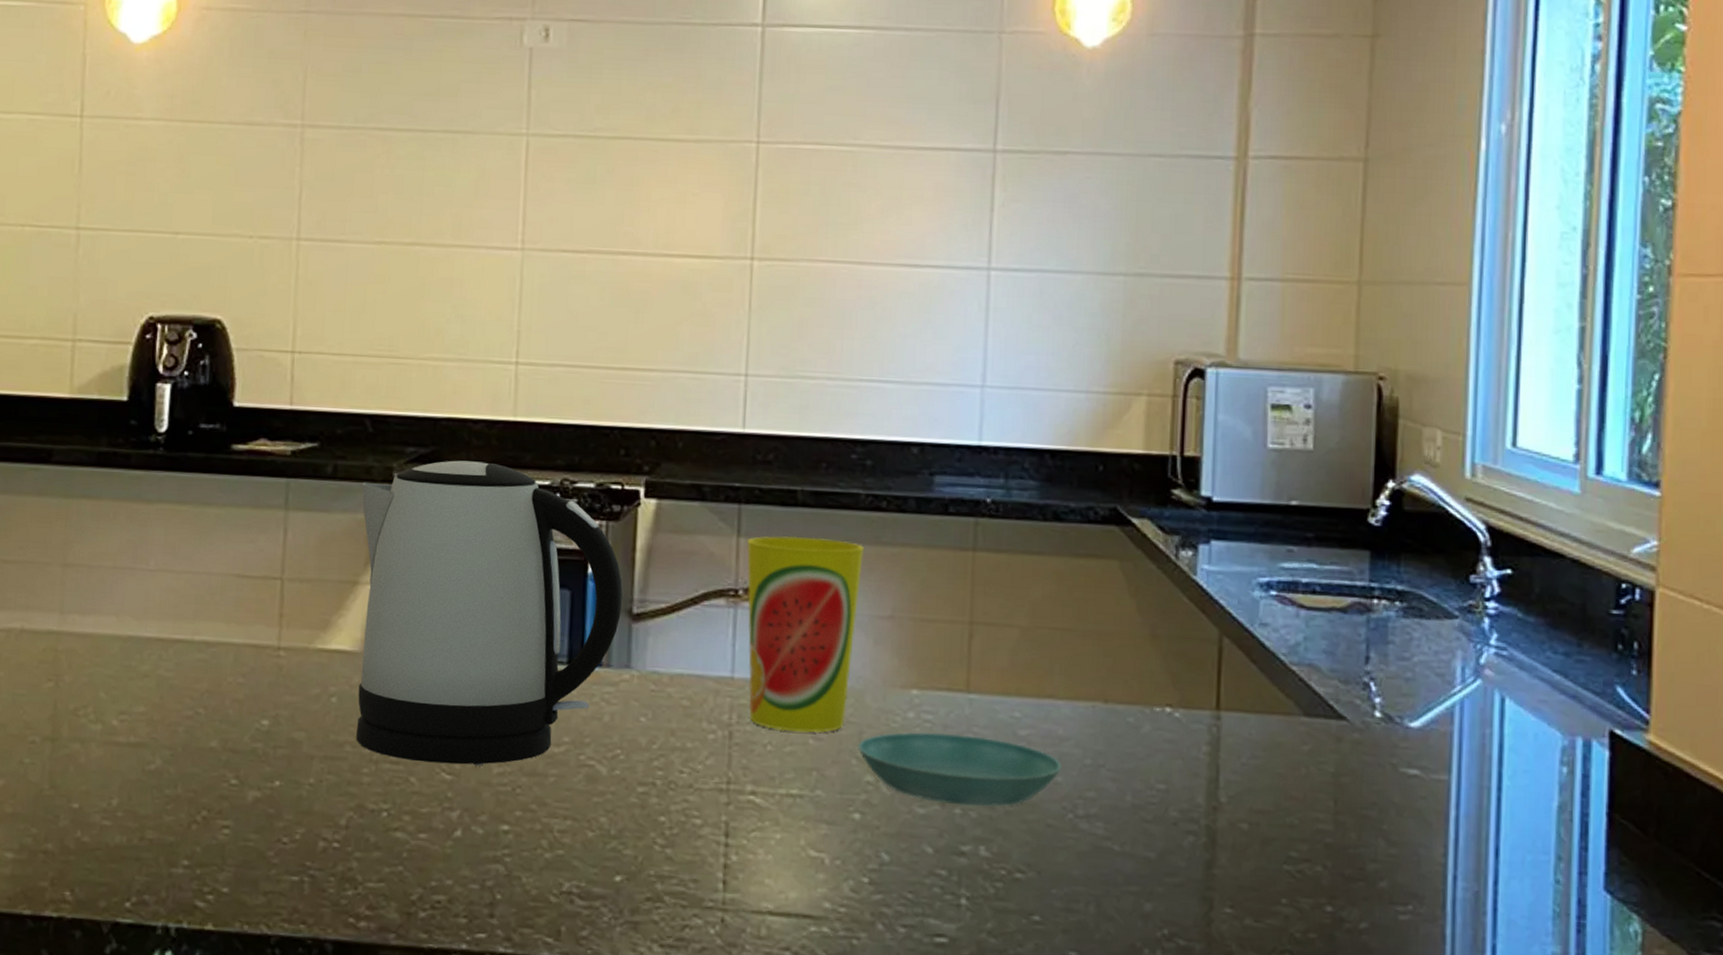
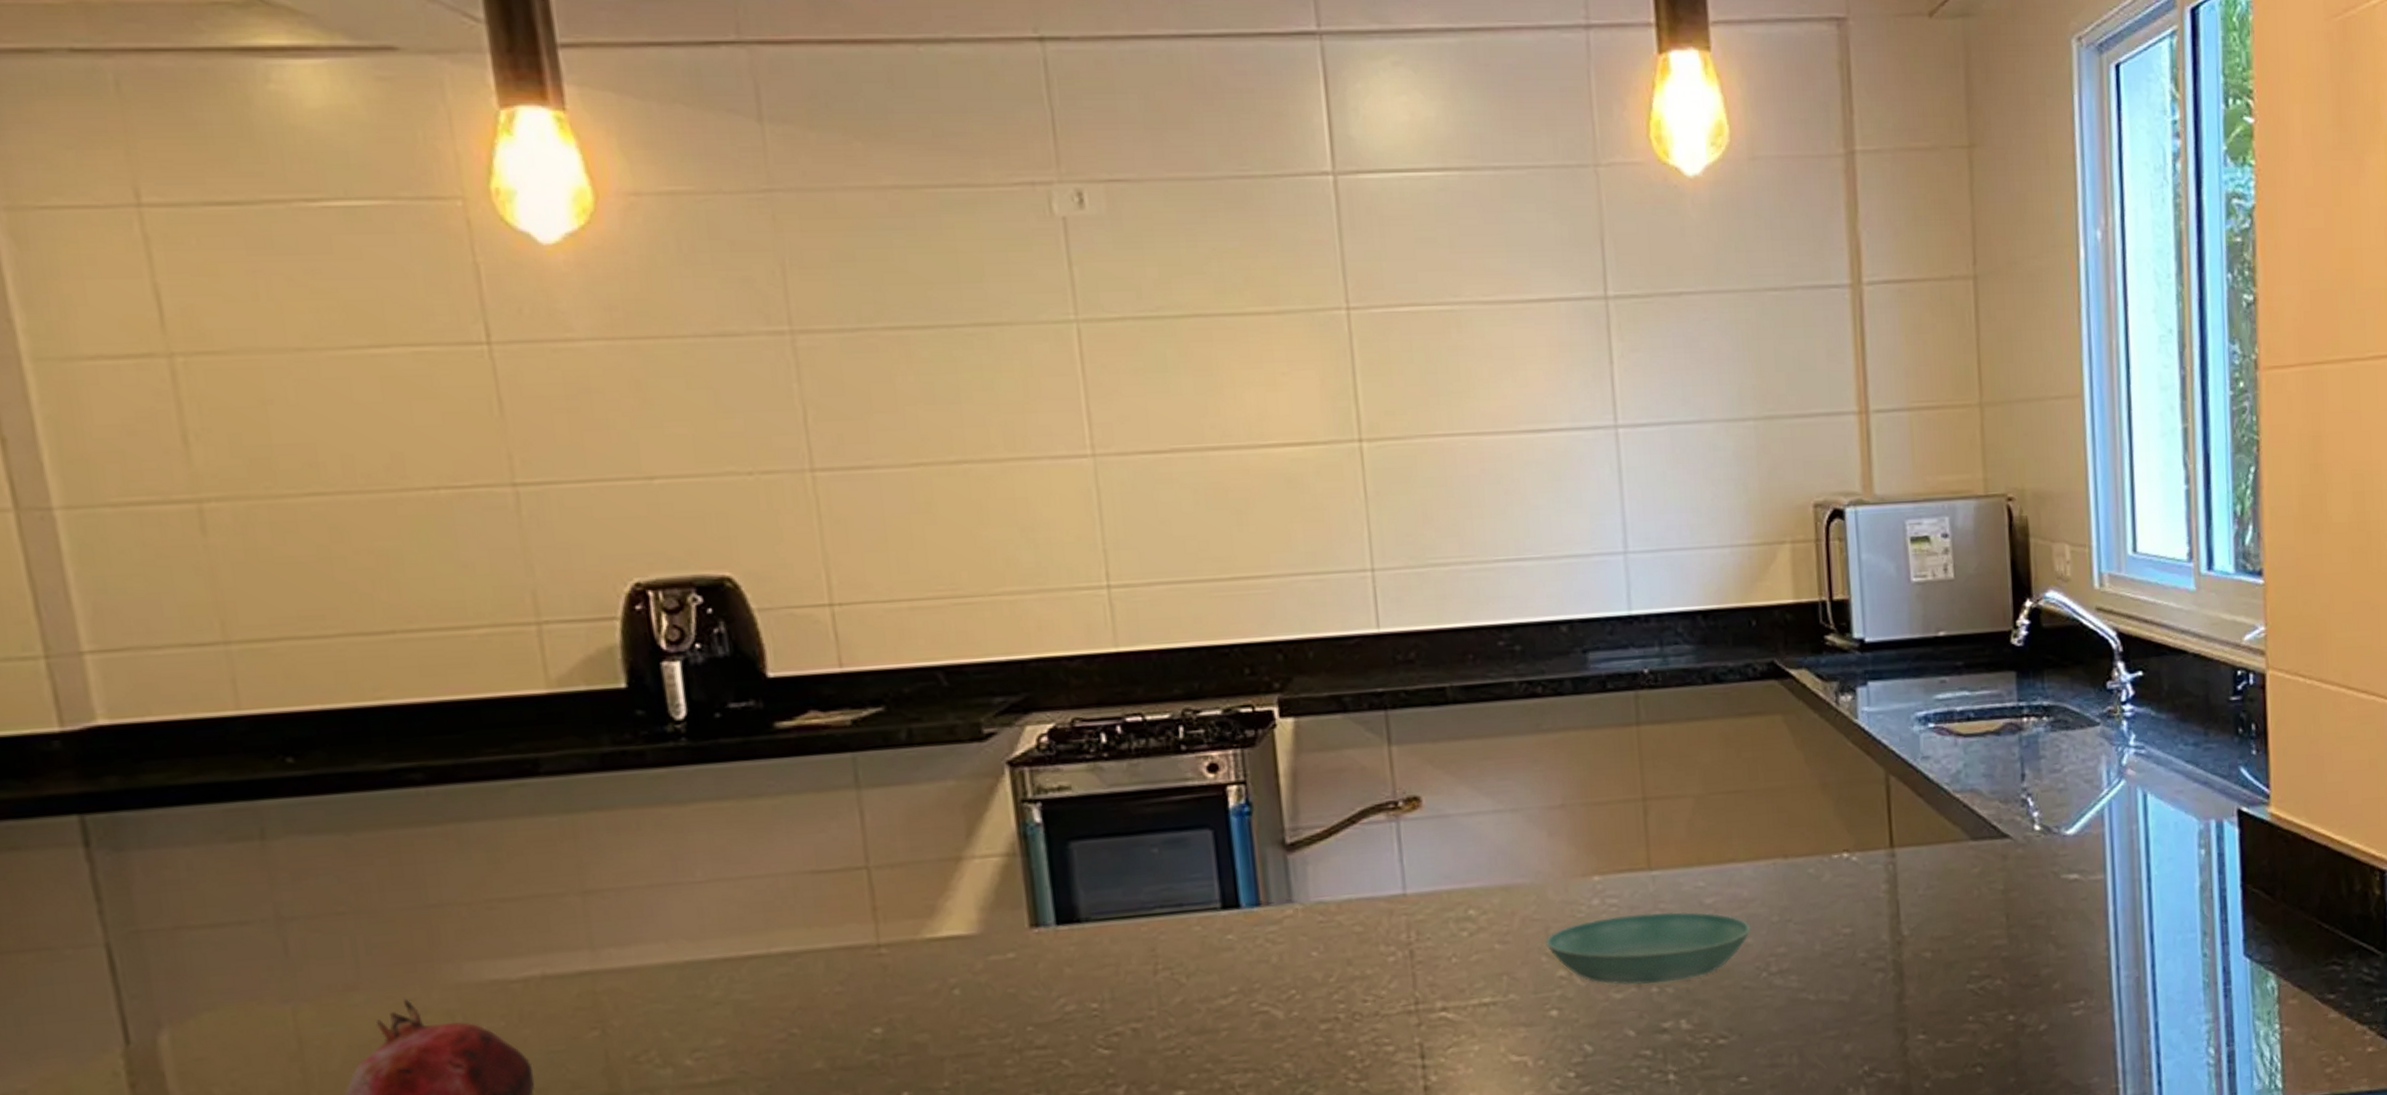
kettle: present [355,460,623,766] -> none [946,702,1274,1043]
cup: present [746,536,865,732] -> none [1399,734,1530,941]

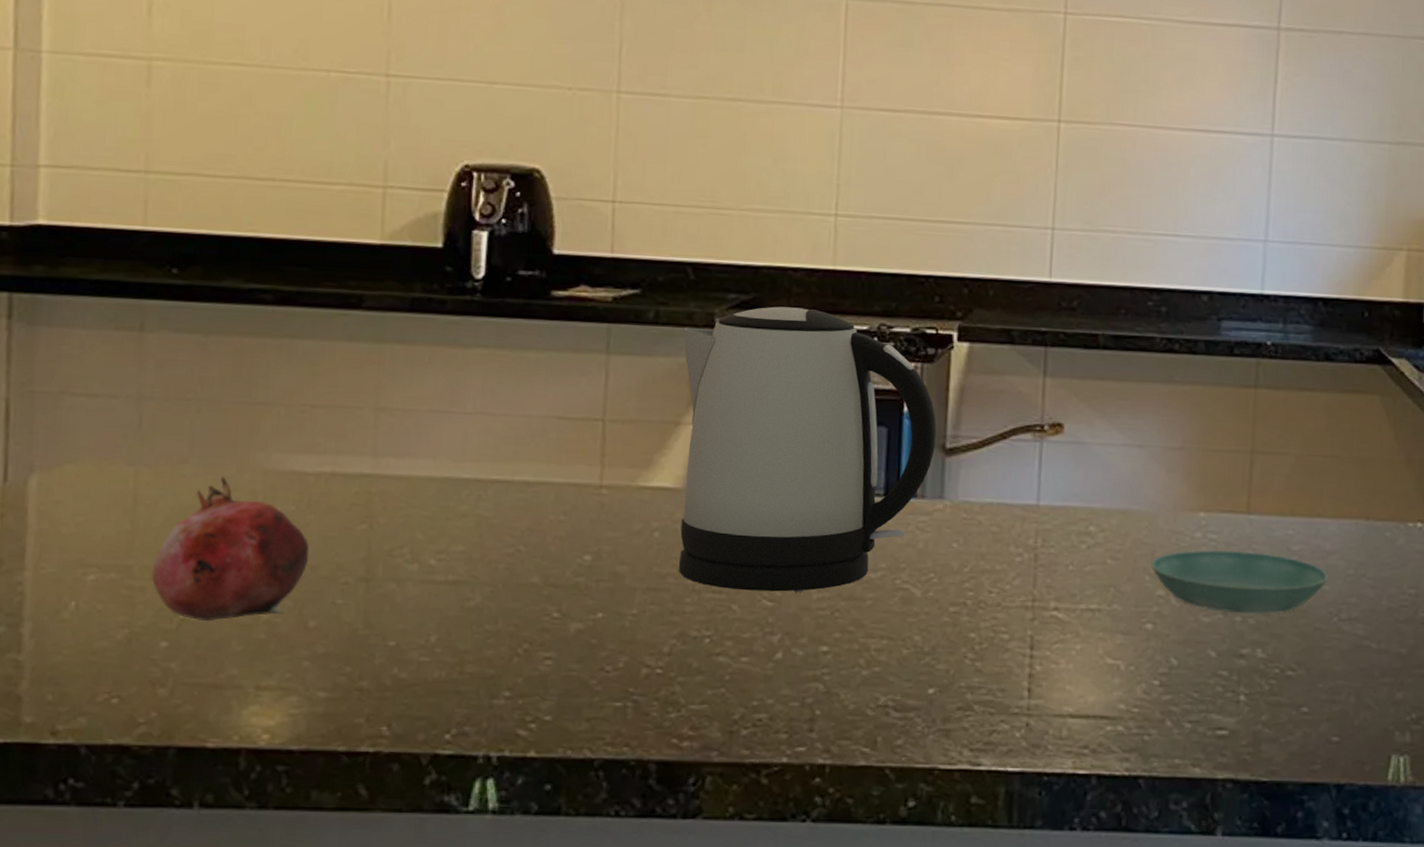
kettle: none [946,702,1274,1043] -> present [678,306,937,593]

